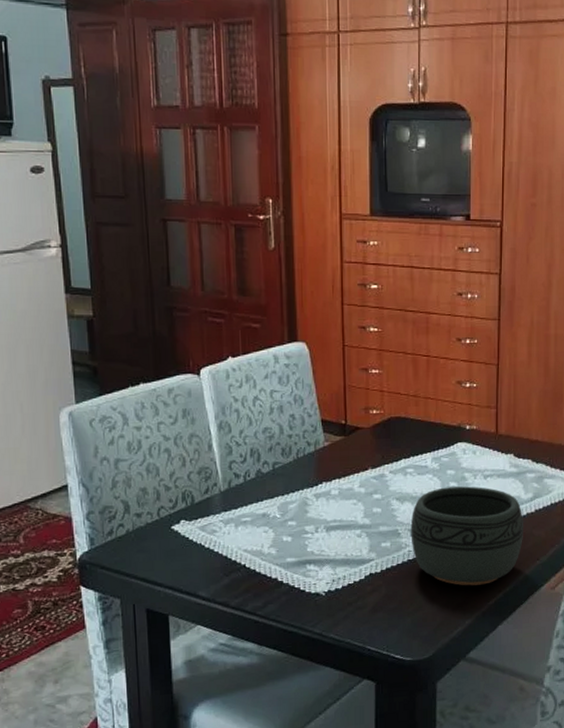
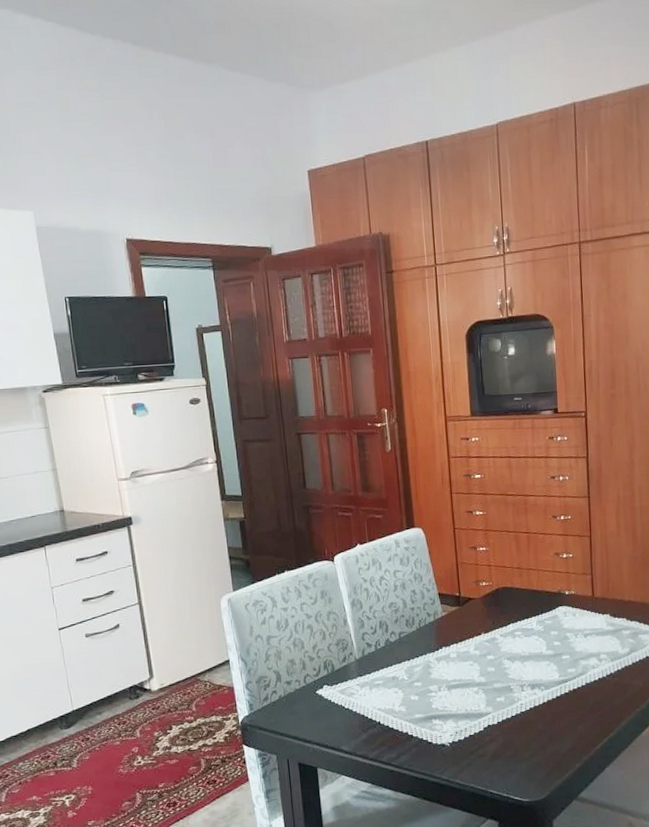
bowl: present [410,486,524,586] -> none [521,644,624,733]

